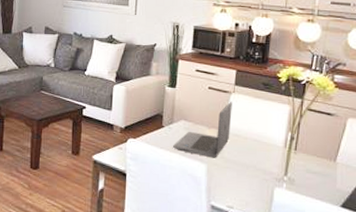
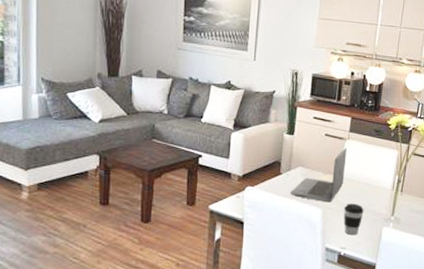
coffee cup: none [230,160,253,195] -> present [343,203,364,236]

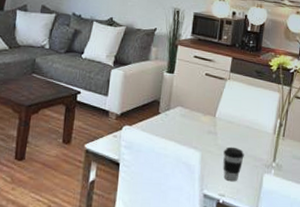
laptop: present [291,147,347,203] -> none [169,88,227,146]

